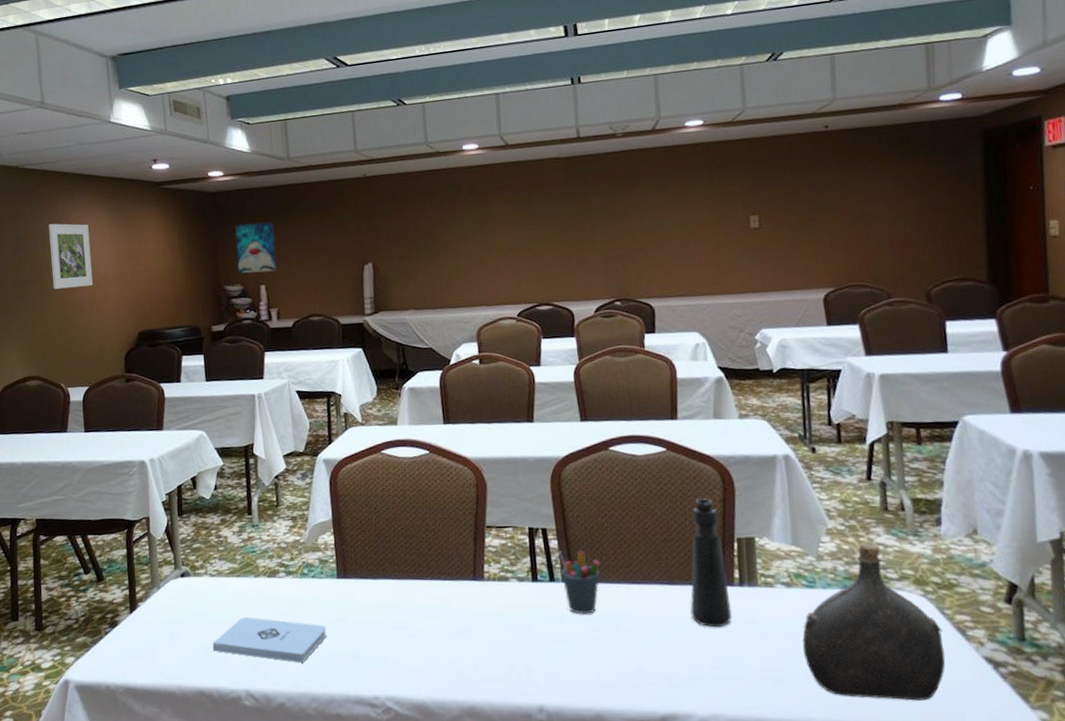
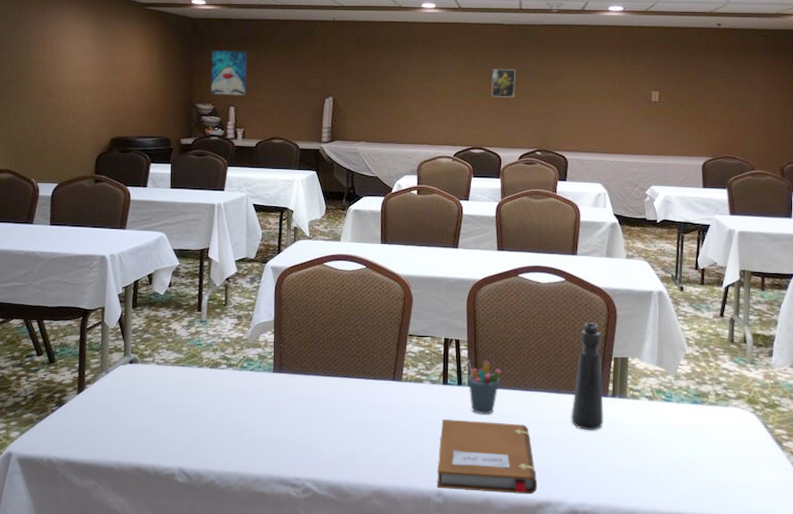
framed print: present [48,223,93,290] -> none [32,29,73,91]
notepad: present [212,617,327,663] -> none [152,403,259,446]
notebook: none [535,622,658,707] -> present [437,420,538,495]
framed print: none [553,208,582,244] -> present [492,68,515,97]
water jug: present [802,542,946,701] -> none [657,366,764,497]

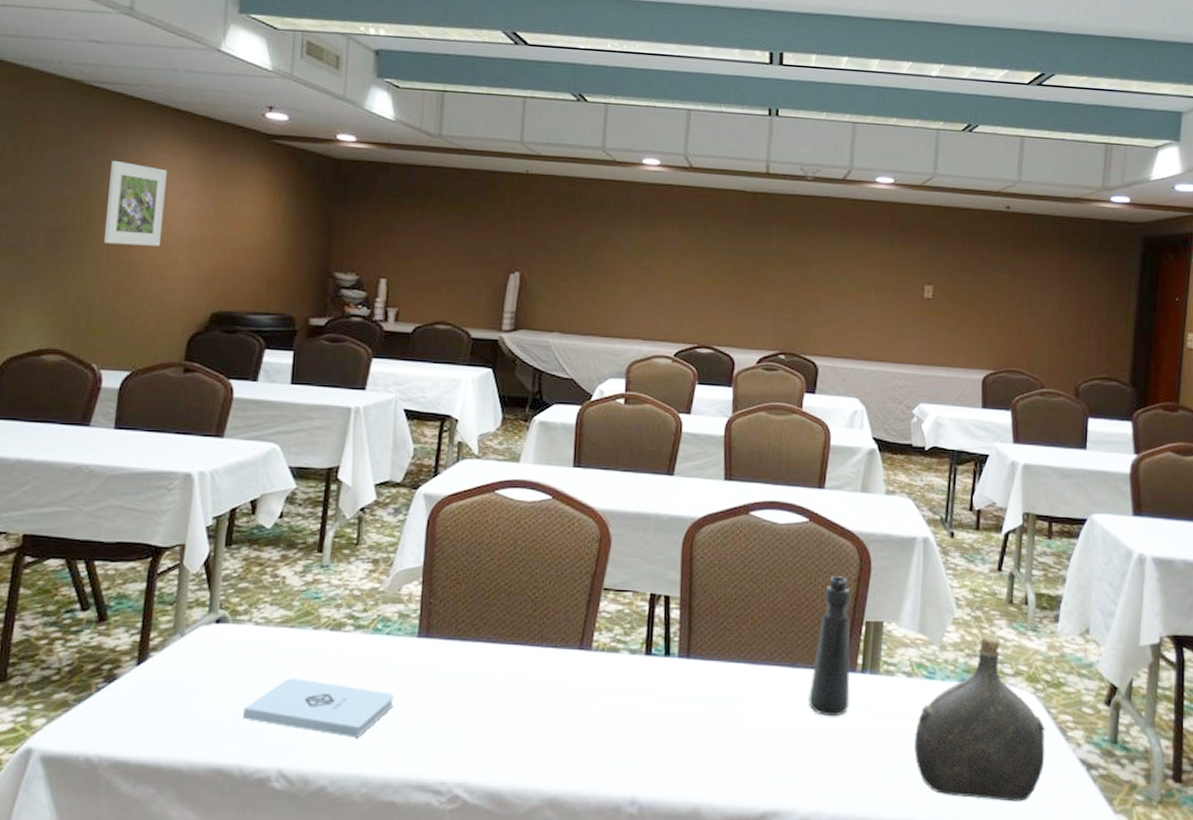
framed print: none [32,29,73,91] -> present [103,160,167,246]
notepad: none [152,403,259,446] -> present [242,678,395,738]
wall art: present [211,50,247,95] -> none [355,202,408,264]
notebook: present [437,420,538,495] -> none [631,702,762,802]
pen holder: present [468,360,501,415] -> none [678,623,722,695]
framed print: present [492,68,515,97] -> none [726,246,758,284]
water jug: none [657,366,764,497] -> present [914,634,1046,802]

